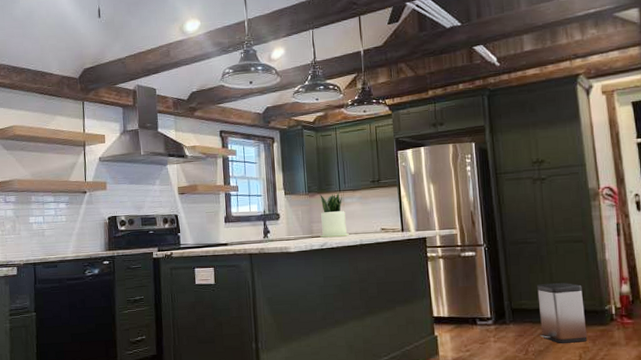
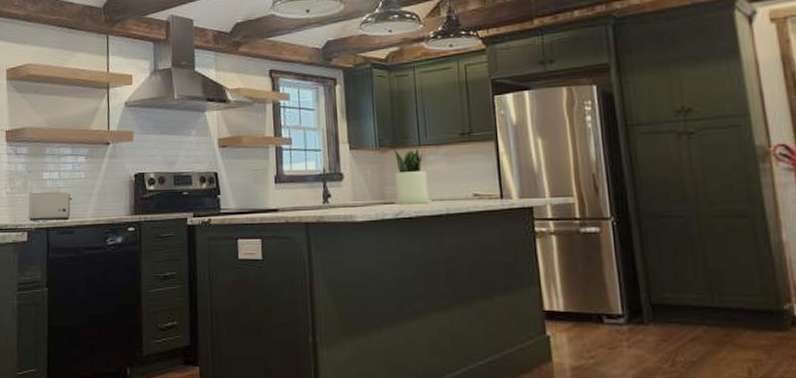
toaster: none [17,233,55,258] -> present [28,192,72,221]
pedal bin: present [537,282,588,343] -> none [686,270,760,353]

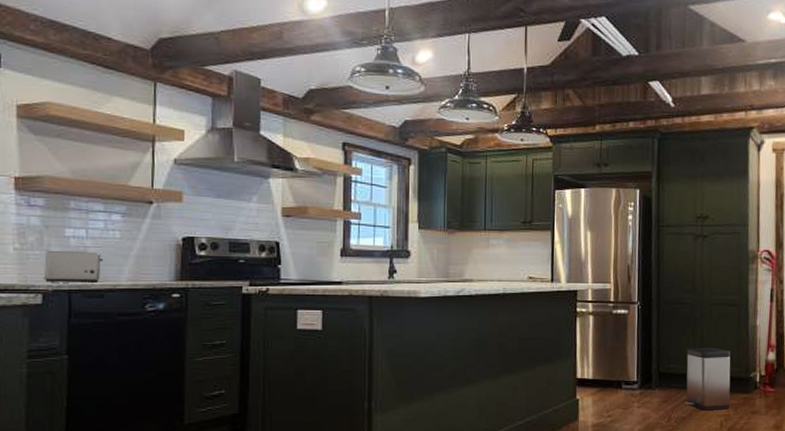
planter: present [394,147,433,205] -> none [457,231,492,284]
pedal bin: none [686,270,760,353] -> present [684,347,731,411]

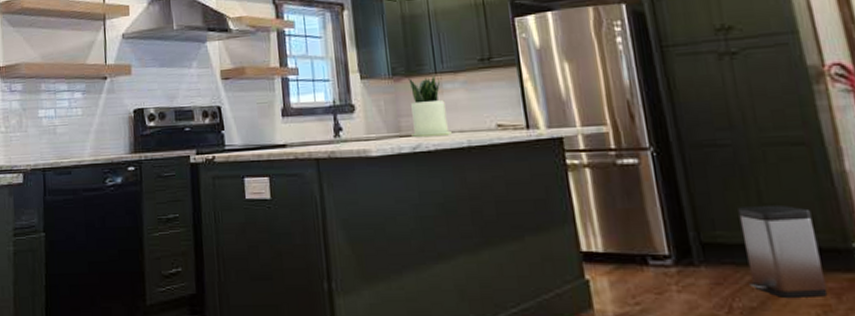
toaster: present [43,251,103,283] -> none [23,130,69,162]
planter: none [457,231,492,284] -> present [408,75,453,138]

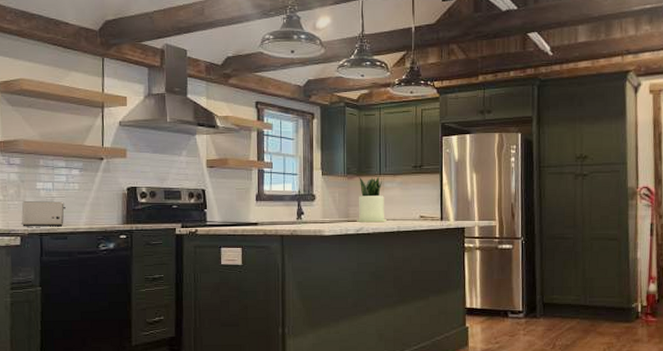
toaster: none [23,130,69,162] -> present [21,201,66,227]
pedal bin: present [738,204,828,298] -> none [568,279,613,338]

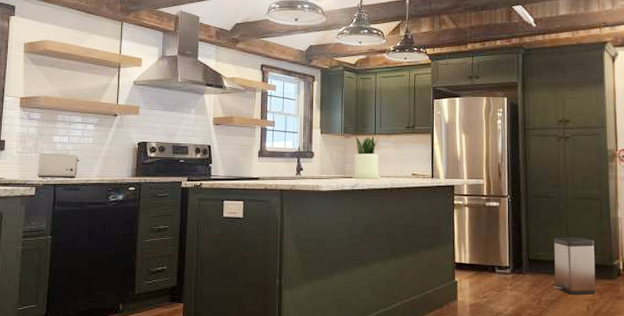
pedal bin: none [568,279,613,338] -> present [553,236,596,295]

